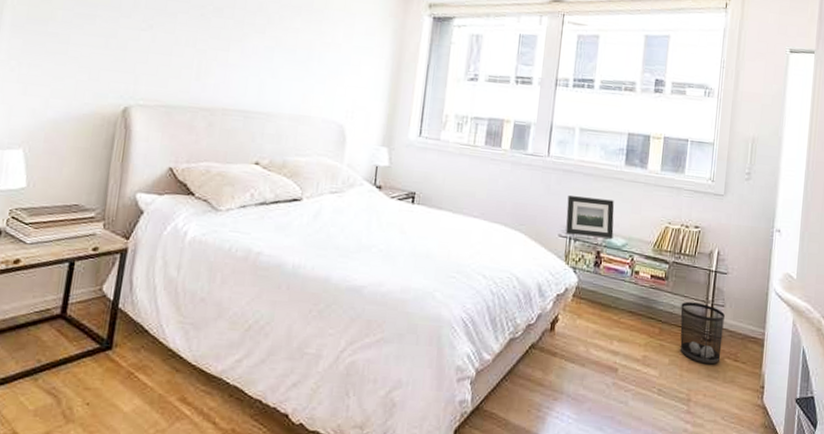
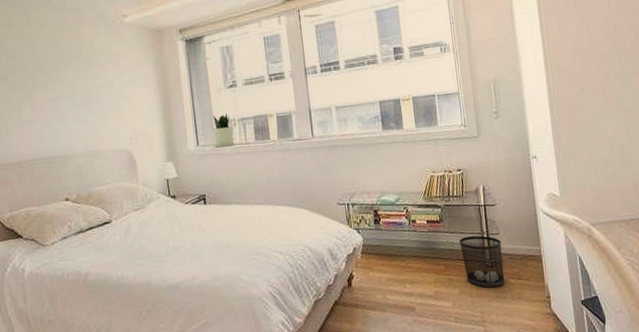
planter: none [437,106,463,146] -> present [213,113,236,148]
picture frame: present [565,196,615,239] -> none [338,163,386,201]

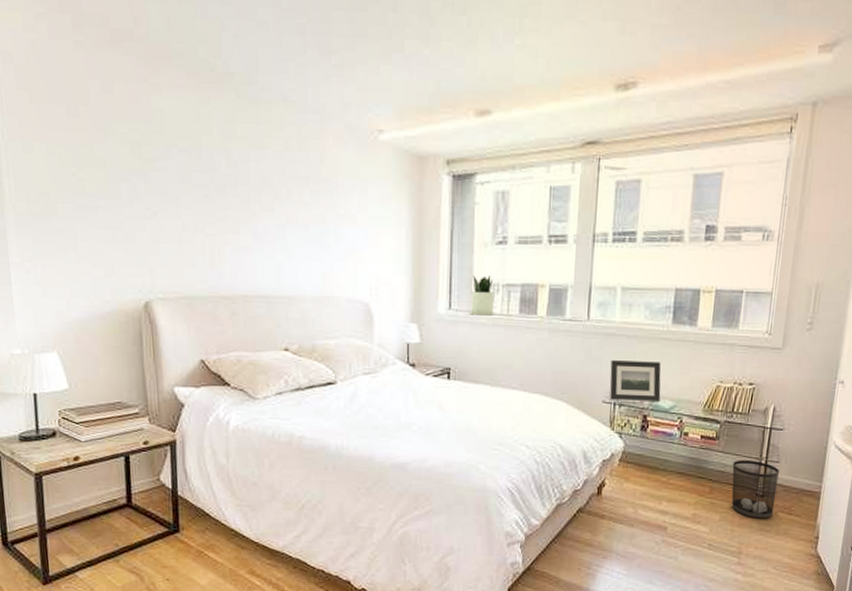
picture frame: none [338,163,386,201] -> present [609,360,661,401]

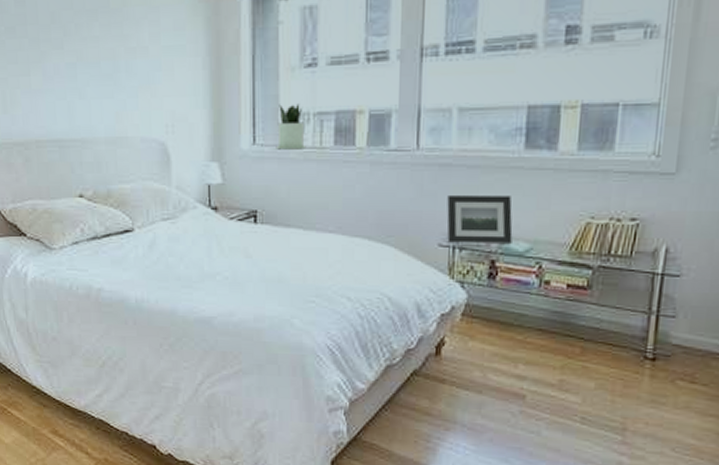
waste bin: present [731,459,779,519] -> none [610,314,676,388]

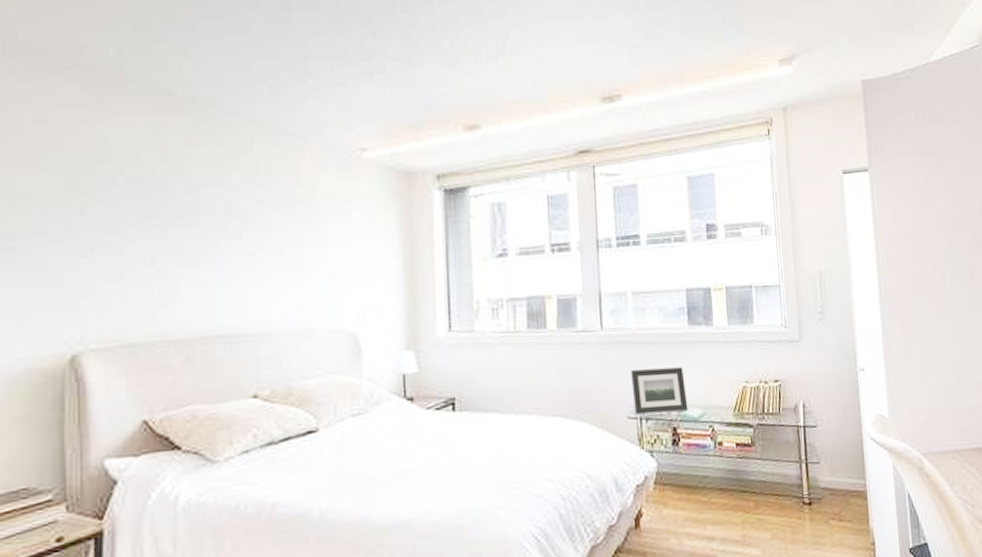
planter: present [276,104,307,150] -> none [472,291,502,335]

